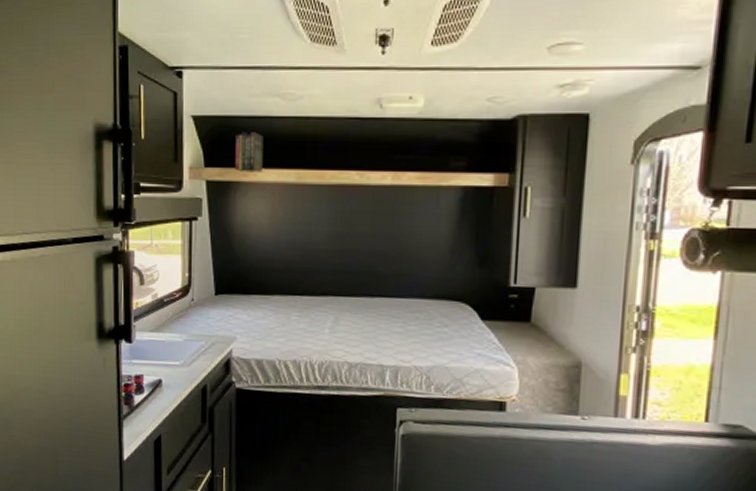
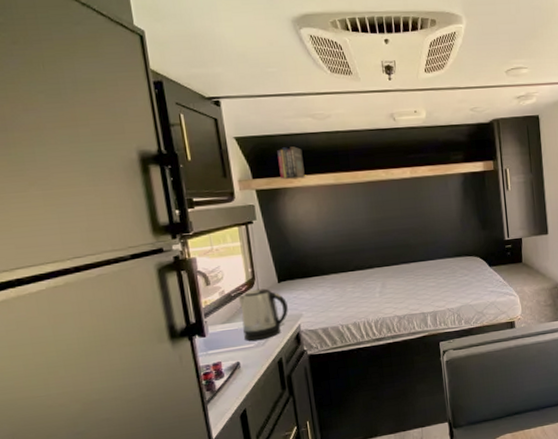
kettle: none [170,298,221,359] -> present [238,288,288,341]

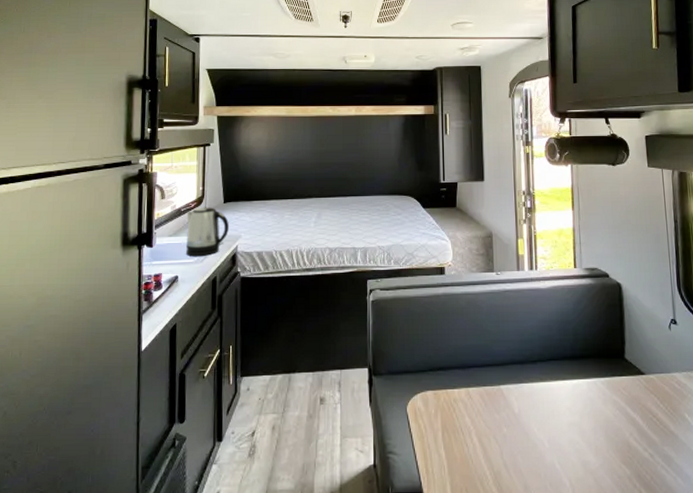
books: present [277,146,305,180] -> none [240,80,262,109]

